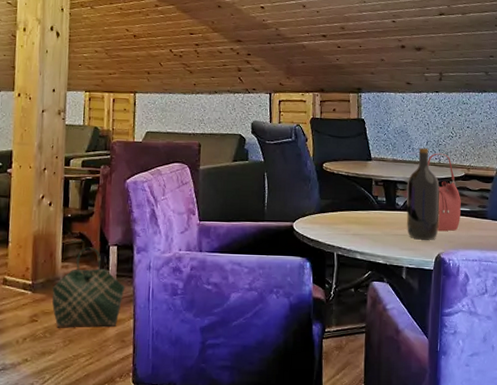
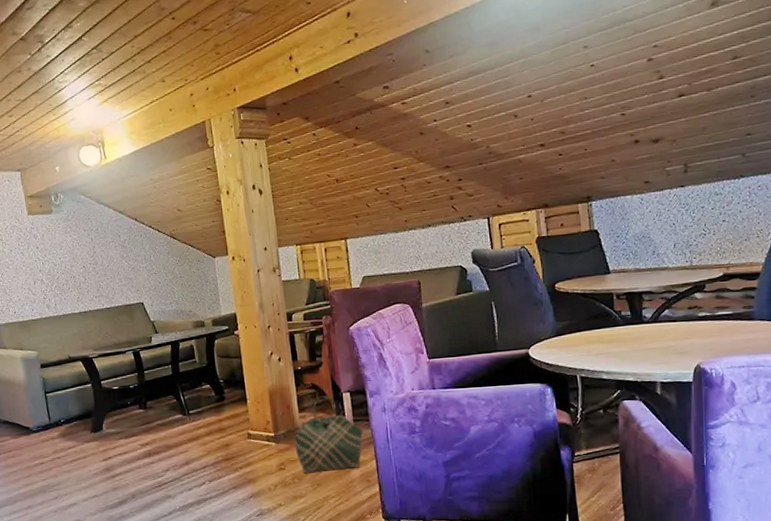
wine bottle: present [406,147,440,240] -> none [654,251,696,352]
handbag: present [428,153,461,231] -> none [677,254,721,339]

